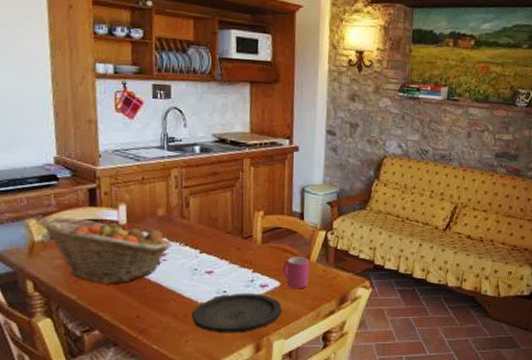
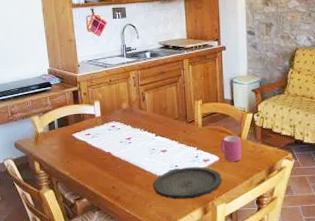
fruit basket: present [39,216,172,284] -> none [40,112,134,163]

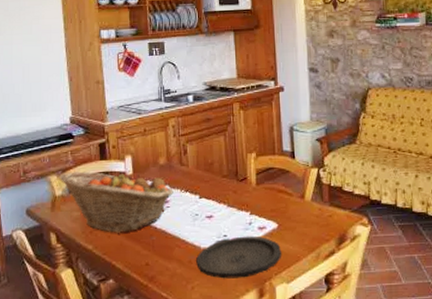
fruit basket: none [40,112,134,163] -> present [59,170,173,233]
mug: present [220,136,241,162] -> none [279,196,305,230]

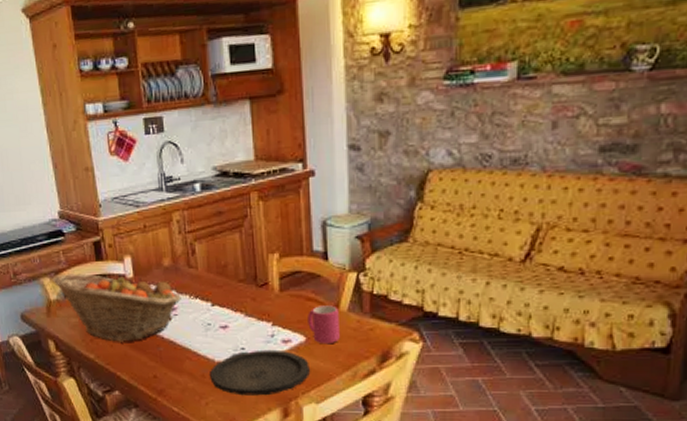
mug: none [279,196,305,230] -> present [308,305,340,345]

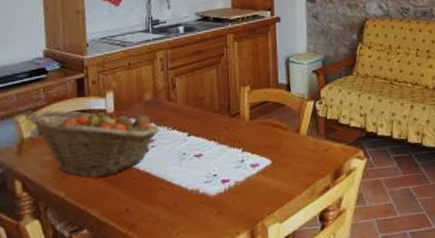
plate: present [210,349,310,396] -> none [183,174,274,222]
mug: present [308,305,340,345] -> none [273,130,300,166]

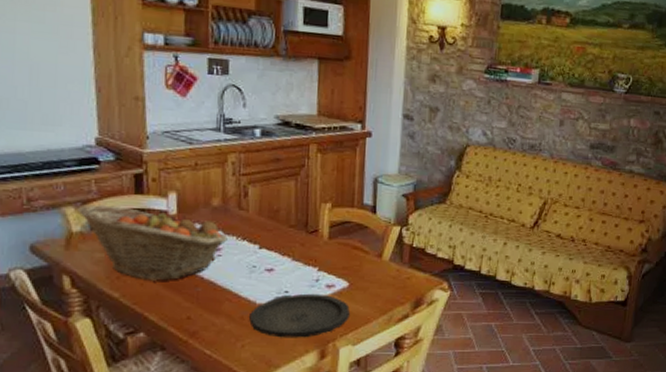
plate: none [183,174,274,222] -> present [249,293,350,338]

